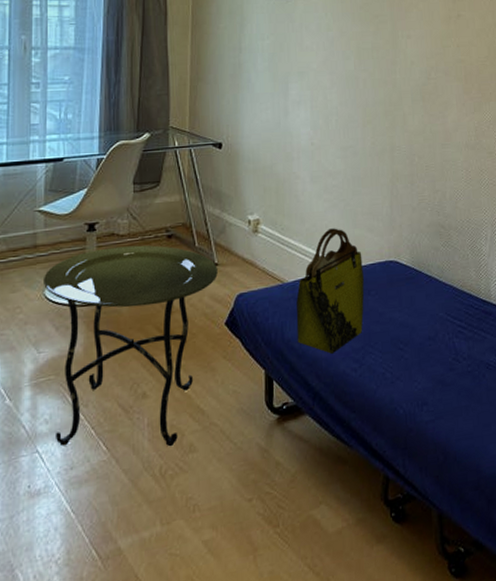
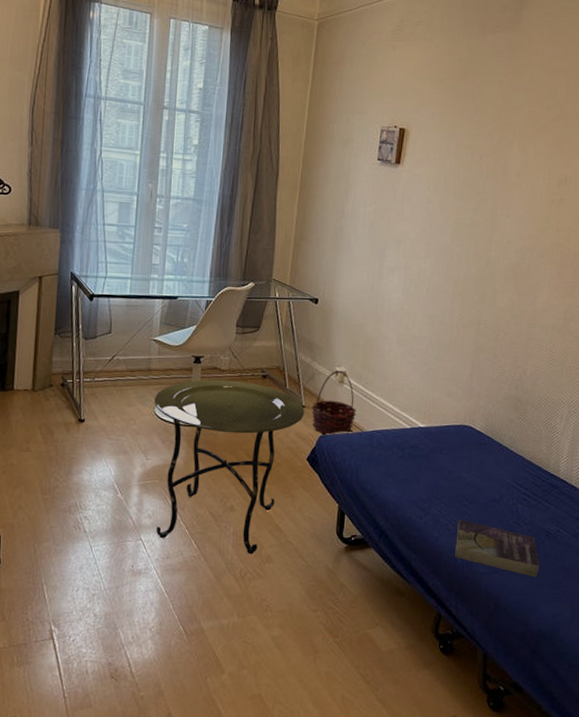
basket: none [225,219,275,293] -> present [311,371,356,435]
tote bag: present [296,228,364,354] -> none [370,388,439,500]
book: none [395,365,484,417] -> present [455,519,540,577]

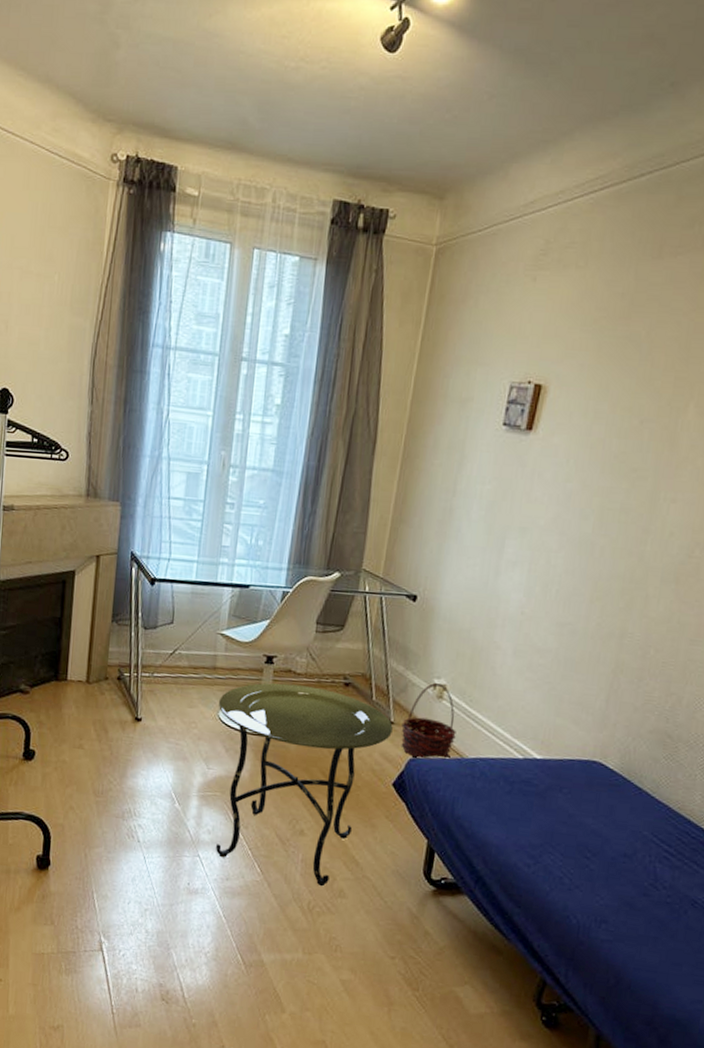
book: present [455,519,540,577] -> none [569,873,679,953]

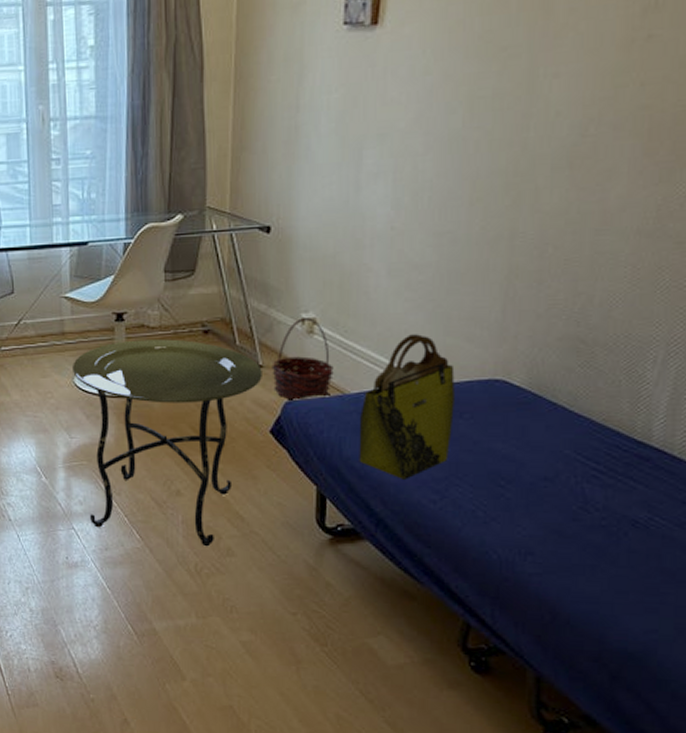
tote bag: none [468,711,560,843] -> present [359,334,455,479]

